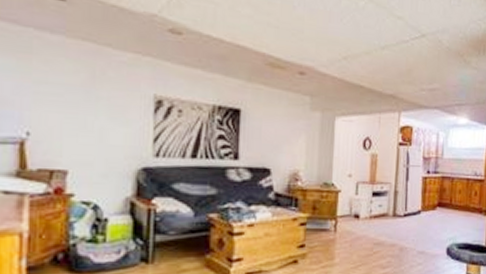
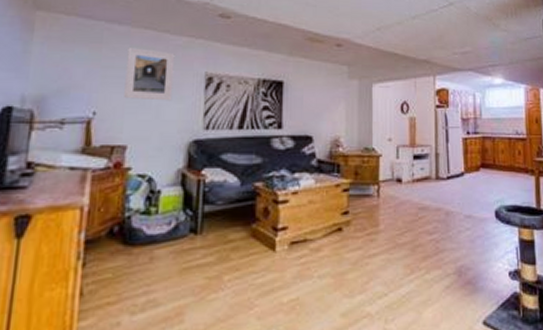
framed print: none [62,60,119,124] -> present [124,46,175,101]

